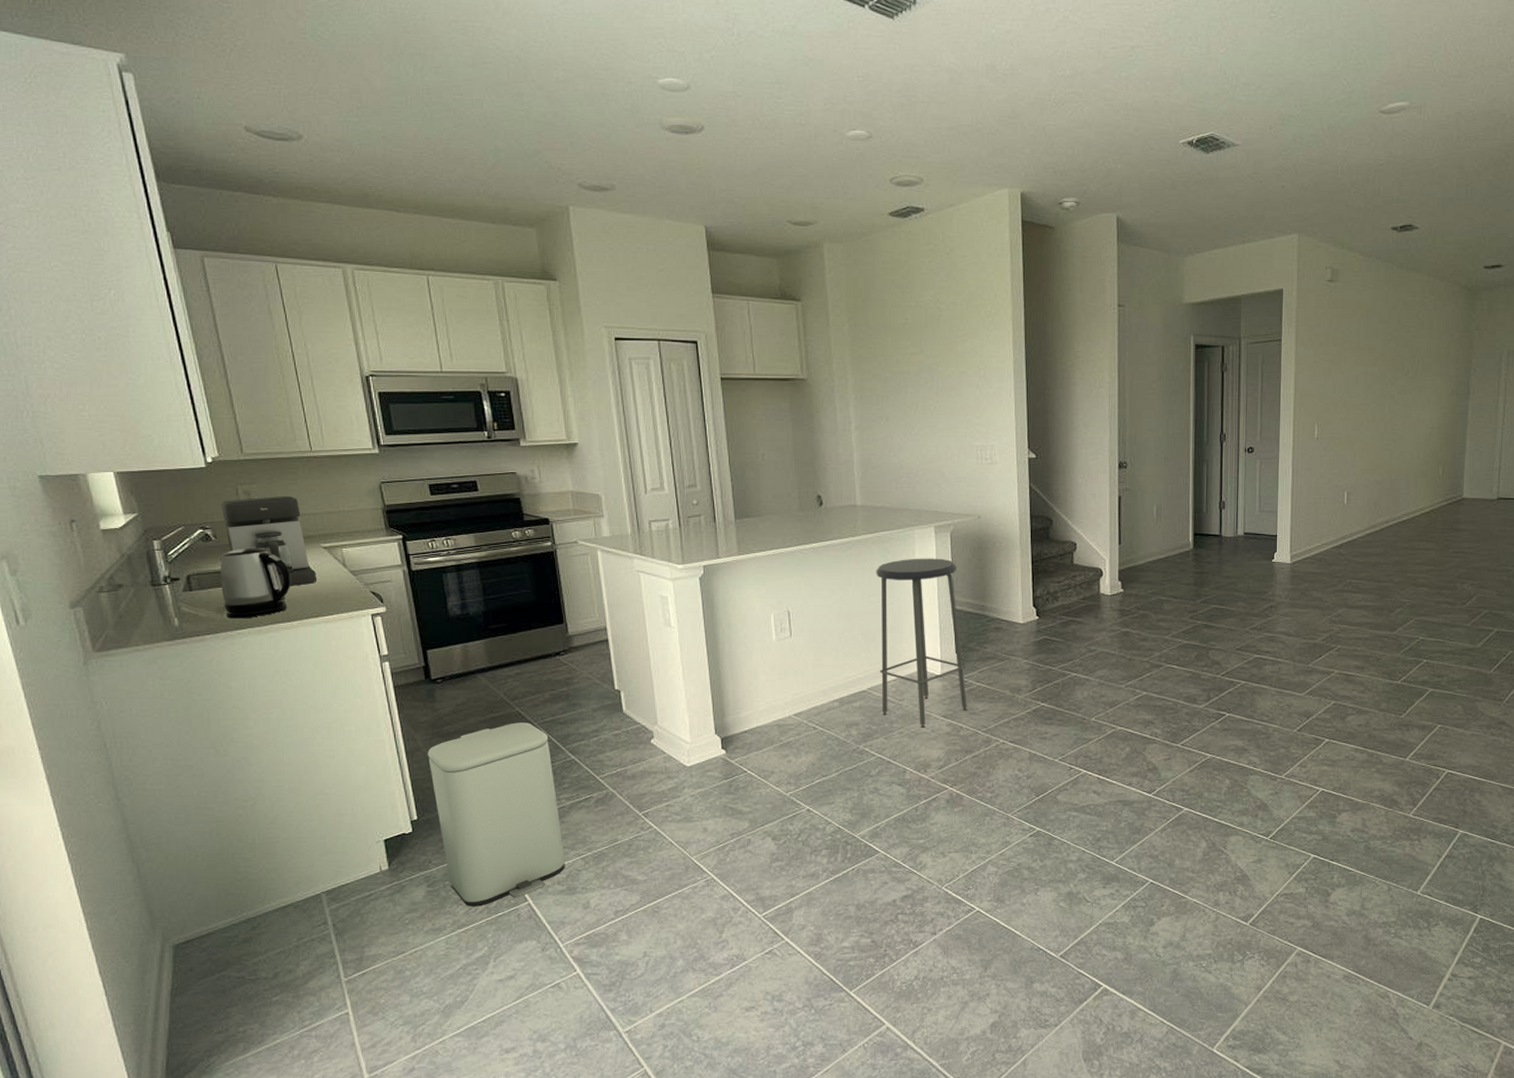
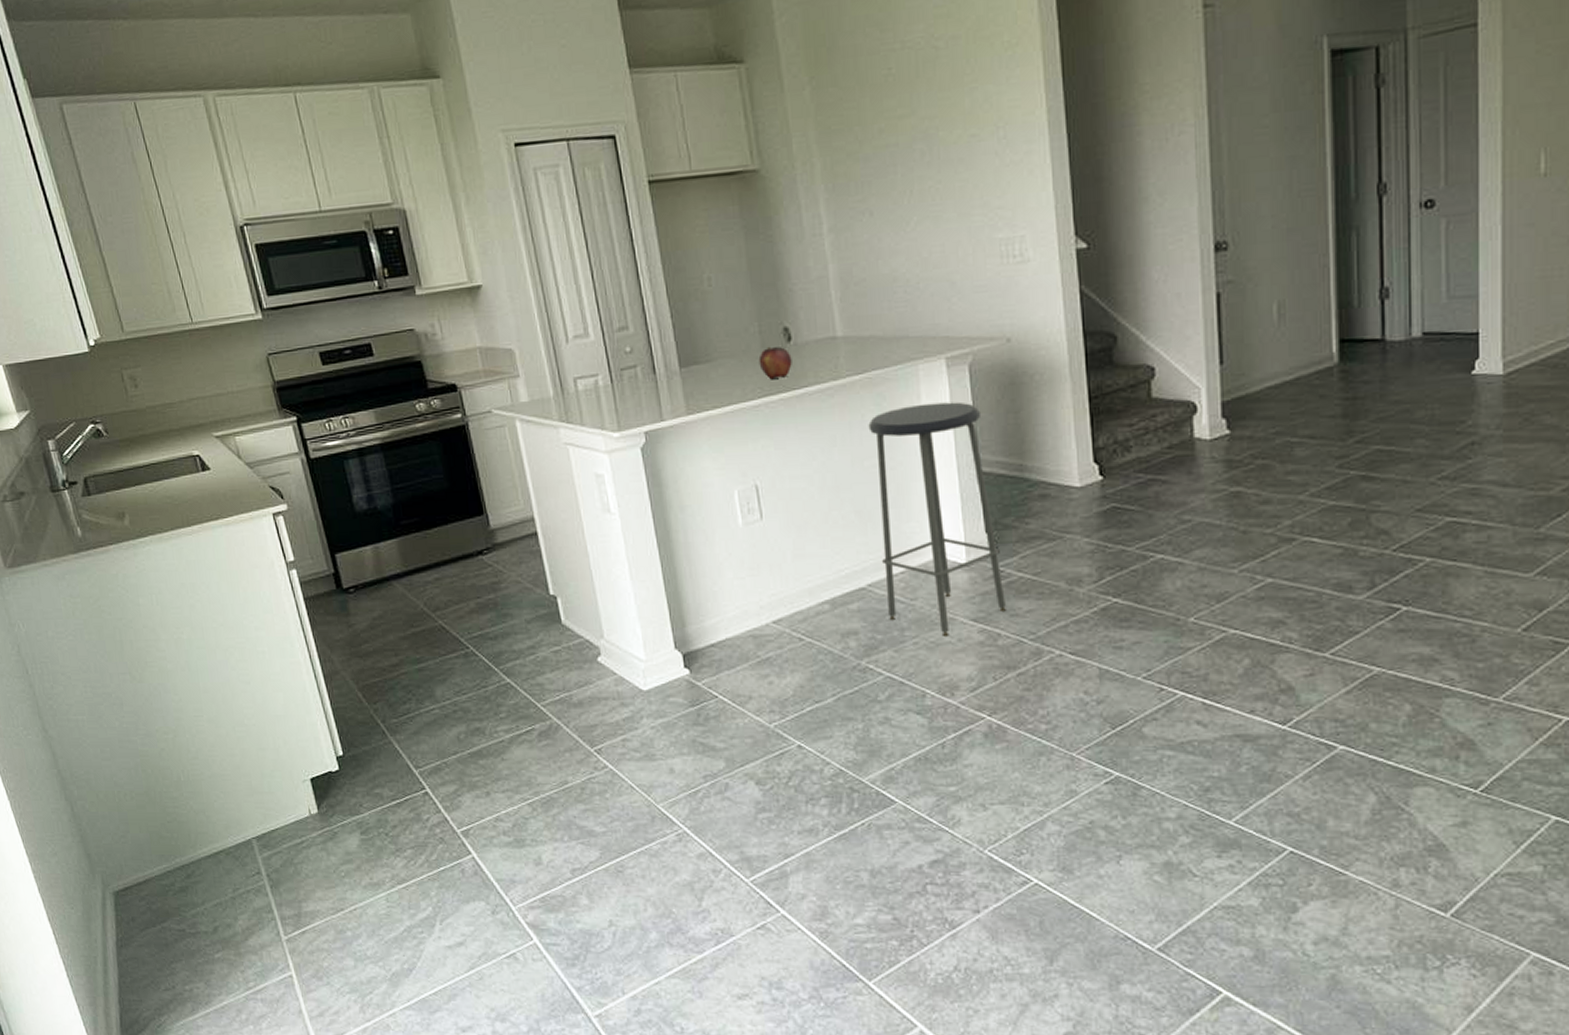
kettle: present [219,548,291,619] -> none [112,441,187,525]
coffee maker: present [221,495,318,587] -> none [108,378,213,486]
pedal bin: present [427,723,565,907] -> none [346,638,510,859]
fruit: none [797,508,822,533] -> present [758,346,792,380]

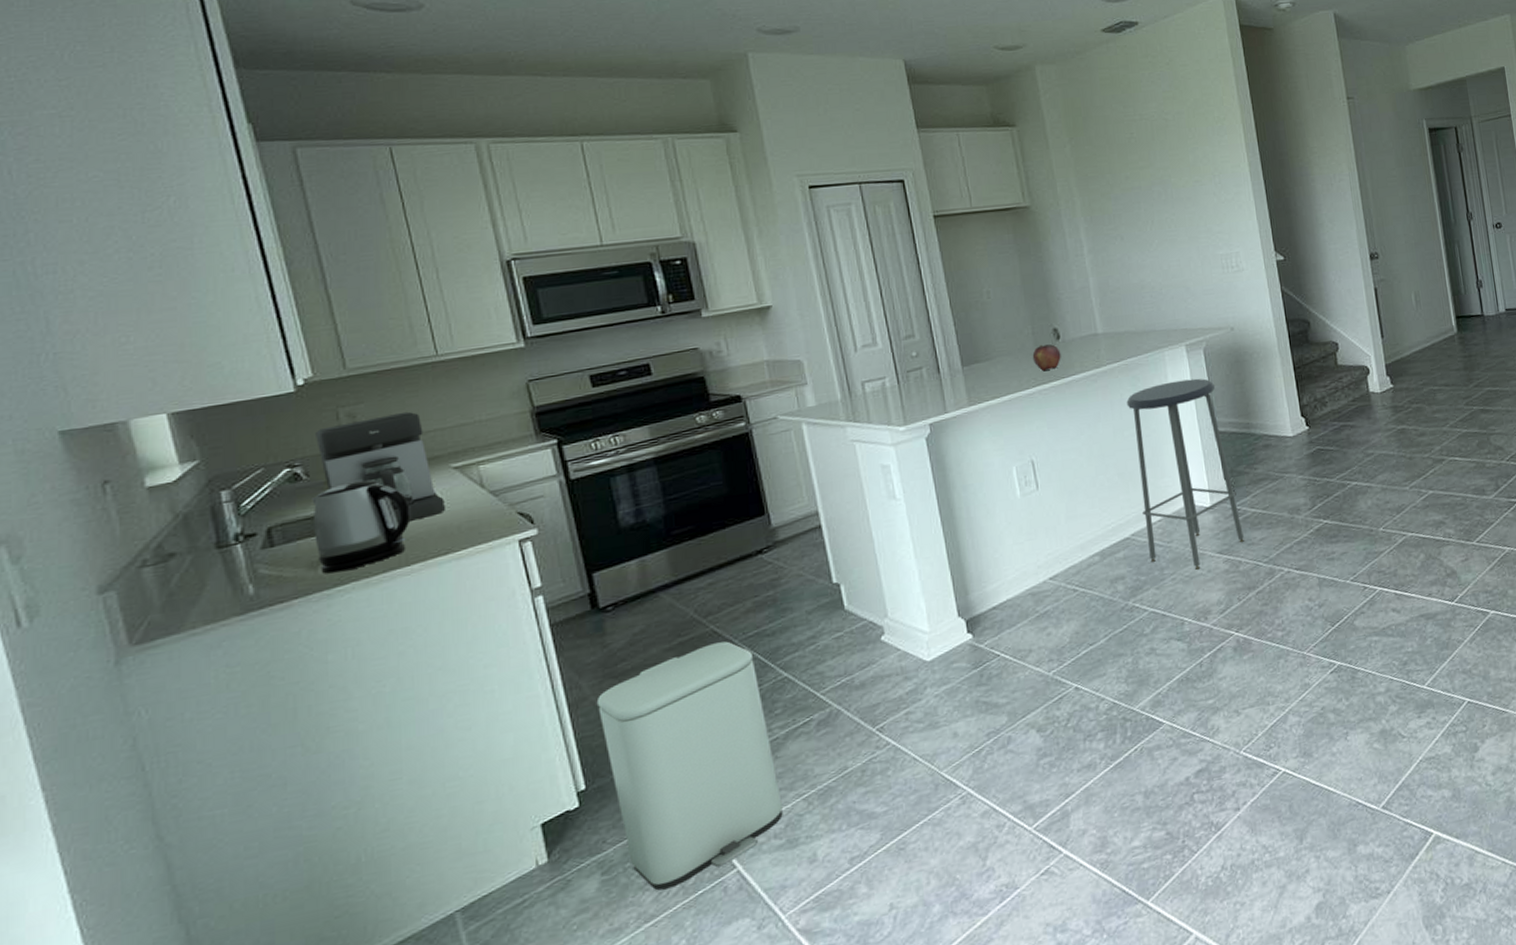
coffee maker: none [108,378,213,486] -> present [316,411,447,524]
kettle: none [112,441,187,525] -> present [312,479,411,574]
pedal bin: none [346,638,510,859] -> present [596,641,783,891]

